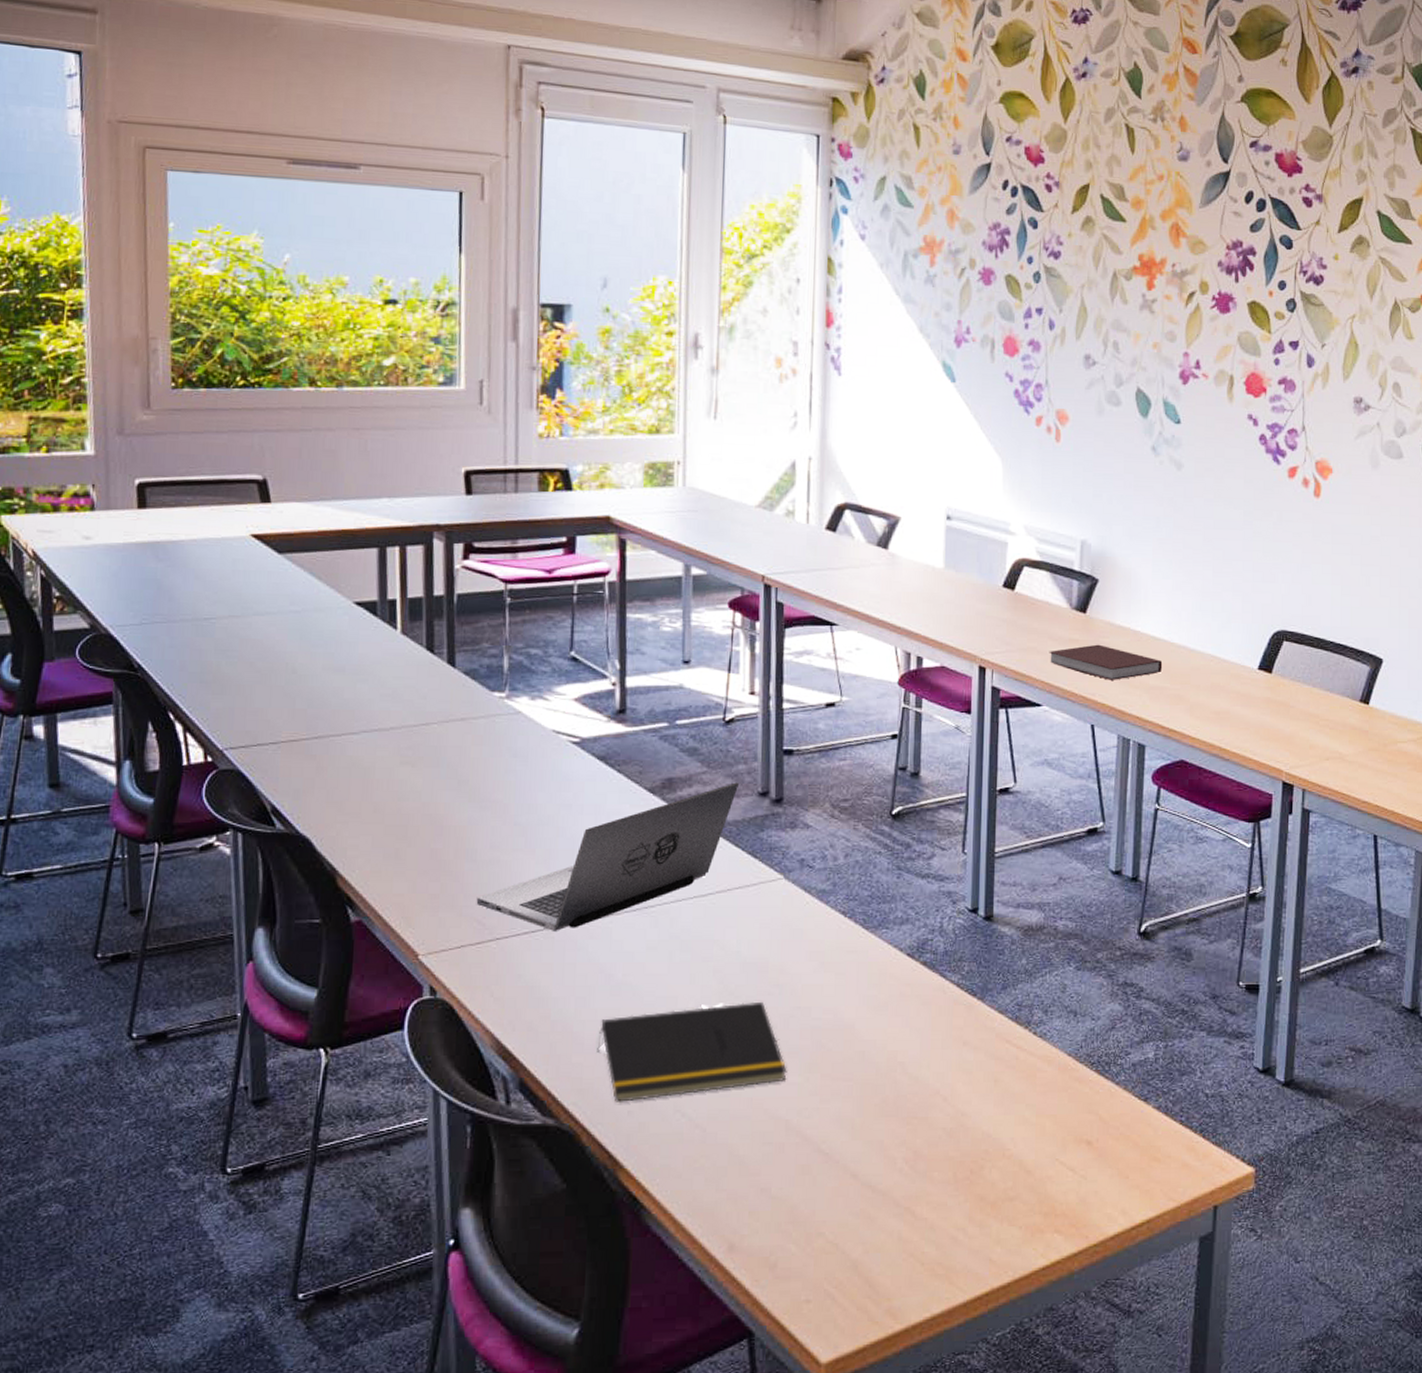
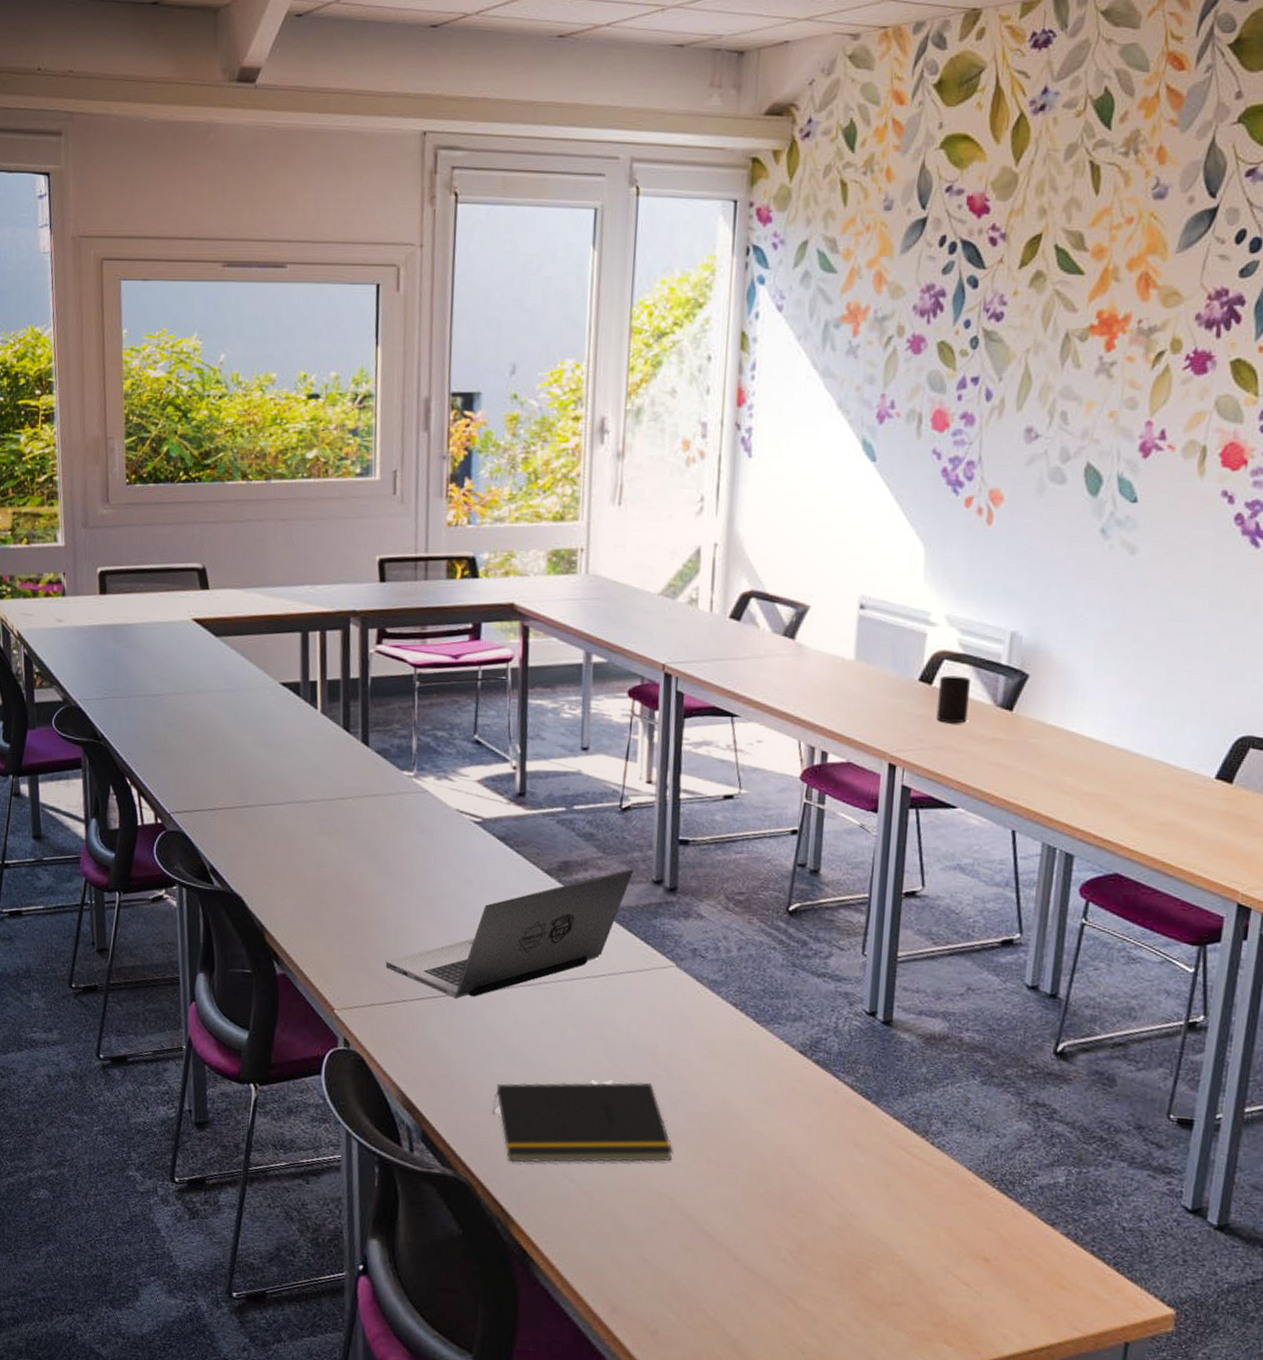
cup: none [1019,581,1048,627] -> present [936,675,970,724]
notebook: present [1049,644,1163,680] -> none [967,744,1100,784]

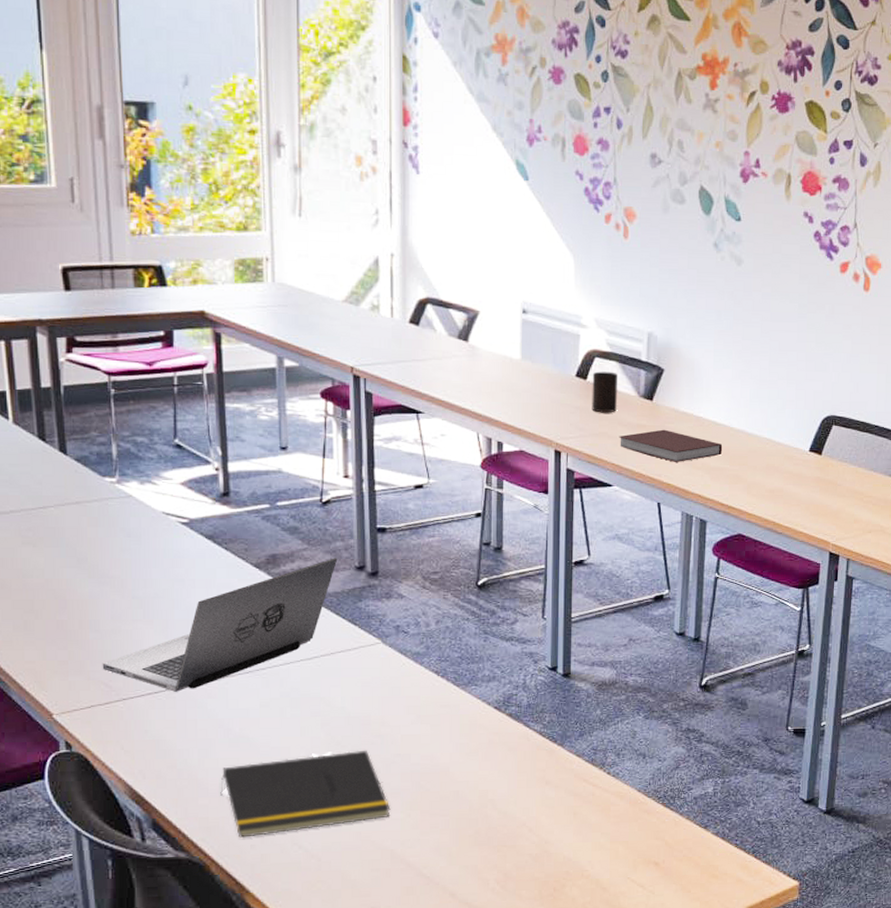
notebook: none [967,744,1100,784] -> present [619,429,723,462]

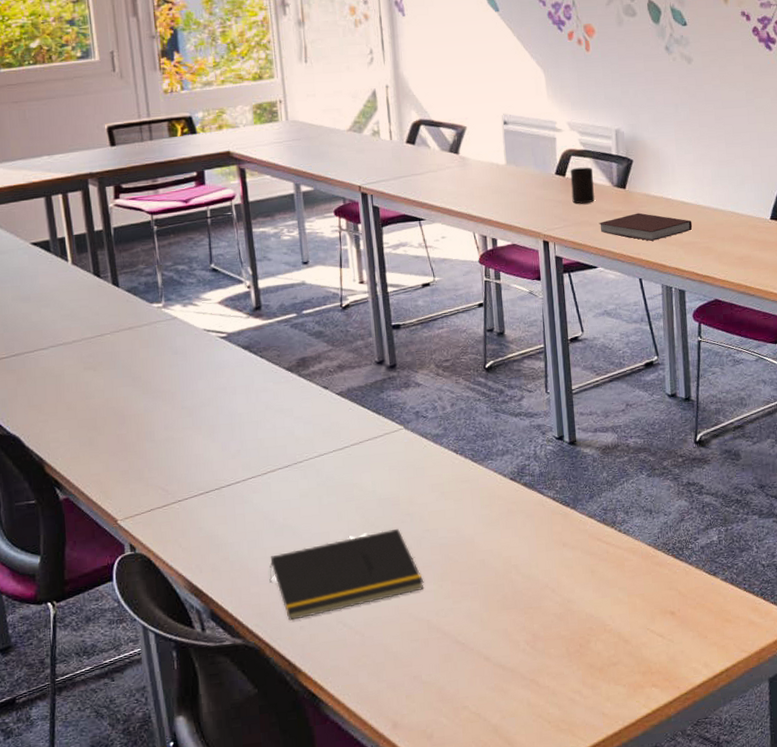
laptop: present [102,558,338,693] -> none [158,355,360,491]

